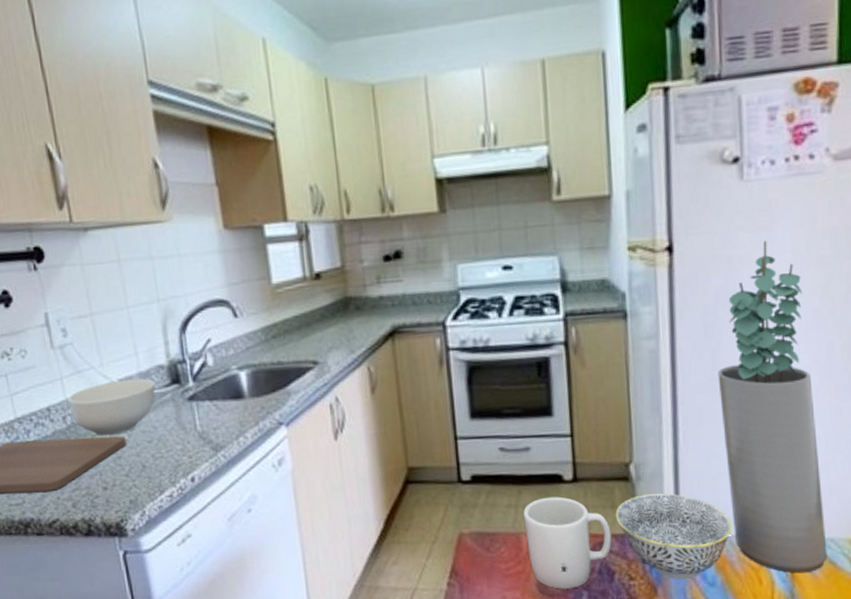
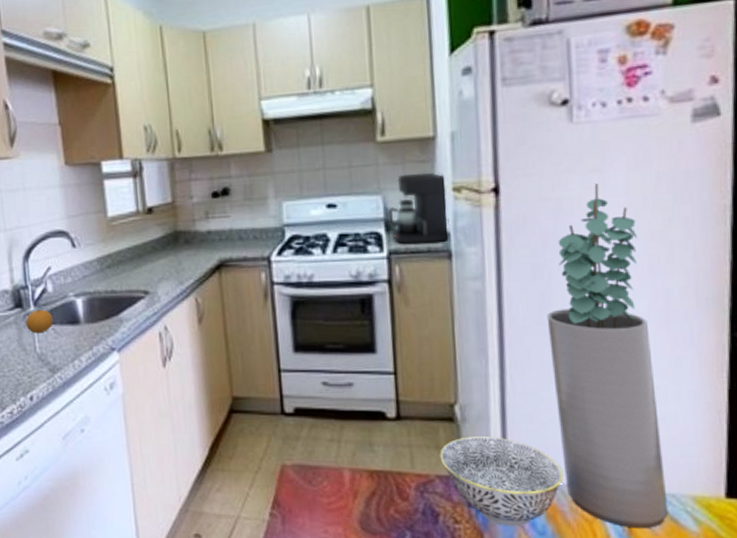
fruit: none [184,384,215,411] -> present [26,309,54,334]
mug: present [523,496,612,589] -> none [346,434,436,528]
coffee maker: none [564,232,623,306] -> present [388,172,448,245]

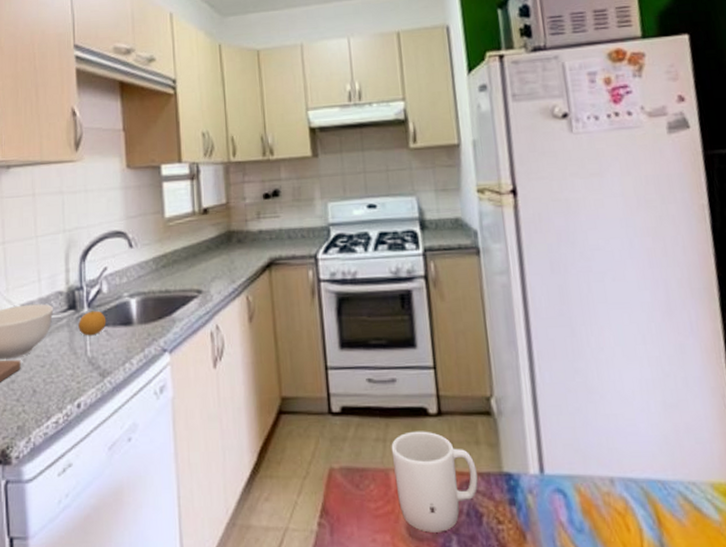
mug: none [346,434,436,528] -> present [391,431,478,533]
coffee maker: present [388,172,448,245] -> none [422,176,475,242]
bowl: present [439,437,564,527] -> none [479,429,595,525]
vase: present [546,184,669,529] -> none [566,186,692,520]

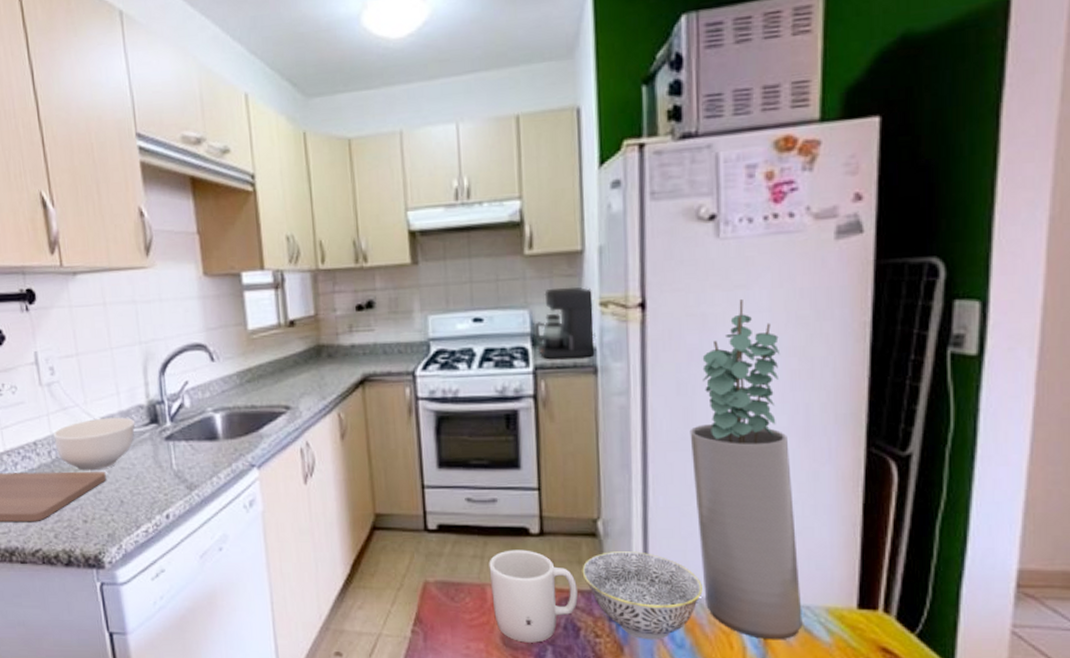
fruit: present [78,310,107,336] -> none [162,425,191,450]
coffee maker: none [422,176,475,242] -> present [534,287,594,360]
bowl: none [479,429,595,525] -> present [582,551,703,640]
vase: none [566,186,692,520] -> present [690,299,803,640]

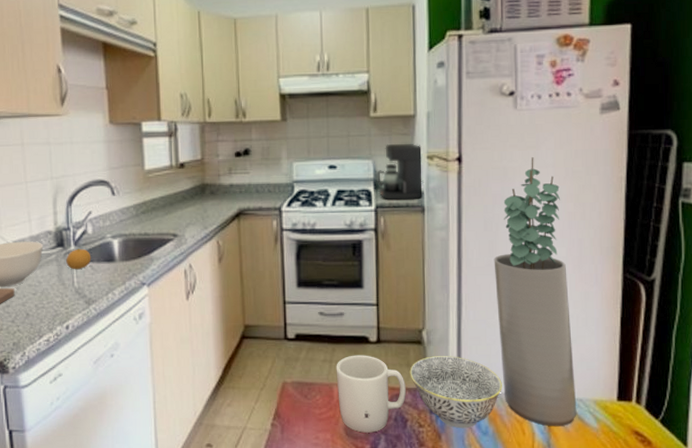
fruit: none [162,425,191,450] -> present [66,248,91,270]

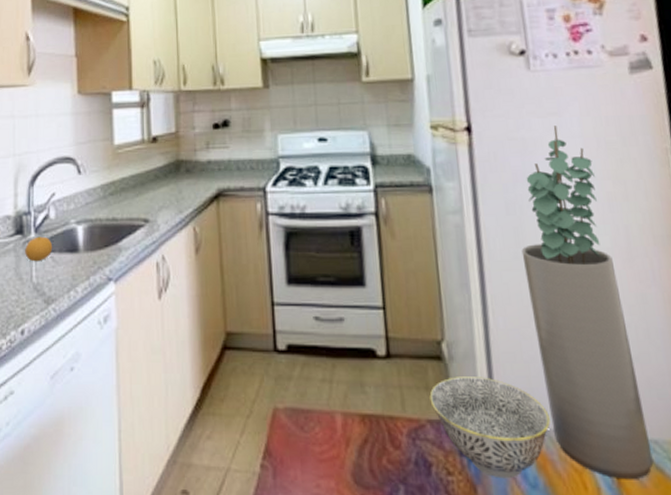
mug: present [336,355,406,433] -> none [337,373,427,481]
coffee maker: present [377,143,422,201] -> none [373,111,428,179]

